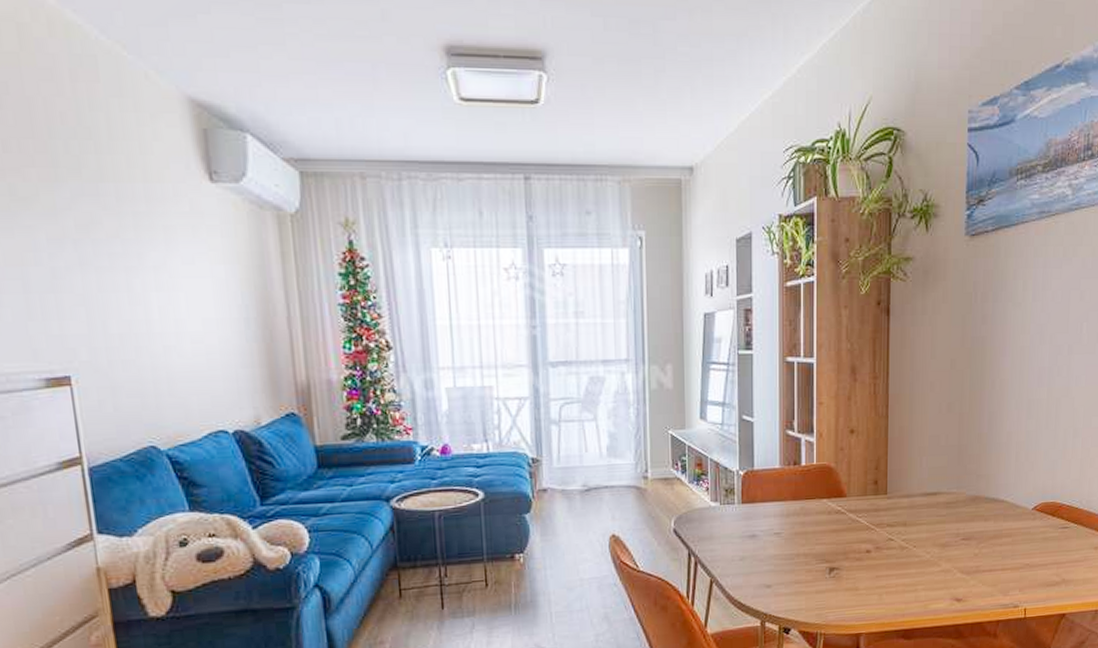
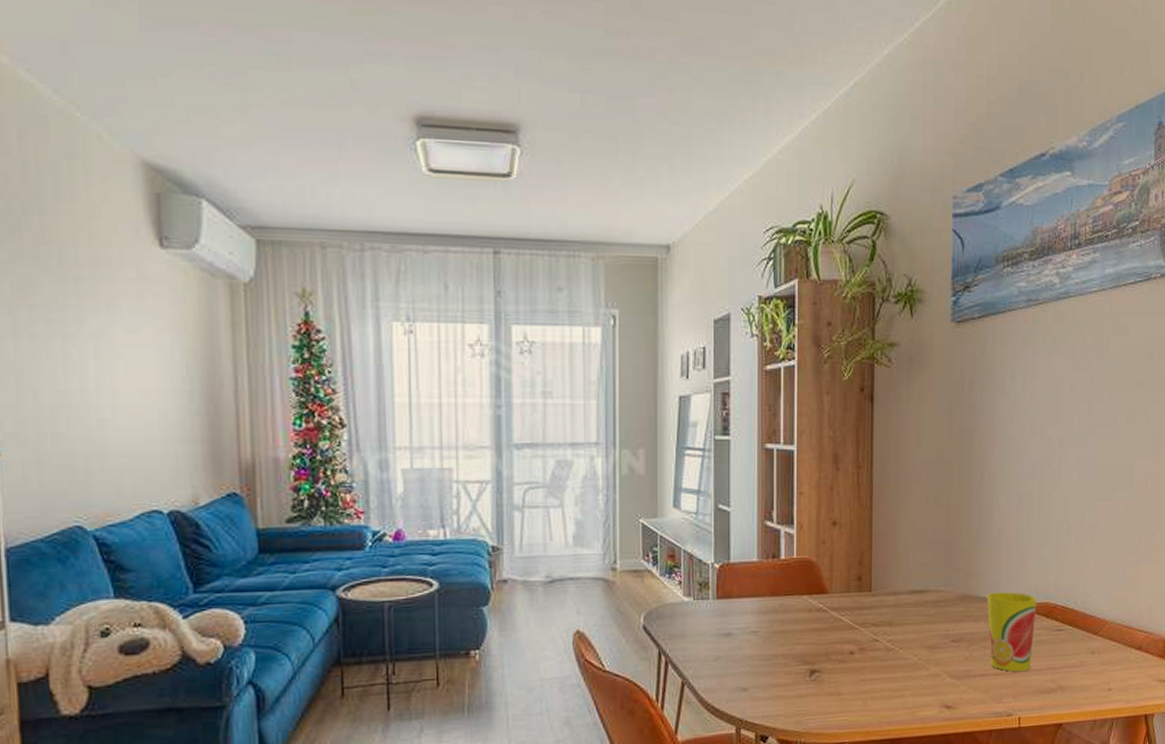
cup: none [996,492,1044,567] -> present [986,592,1037,672]

